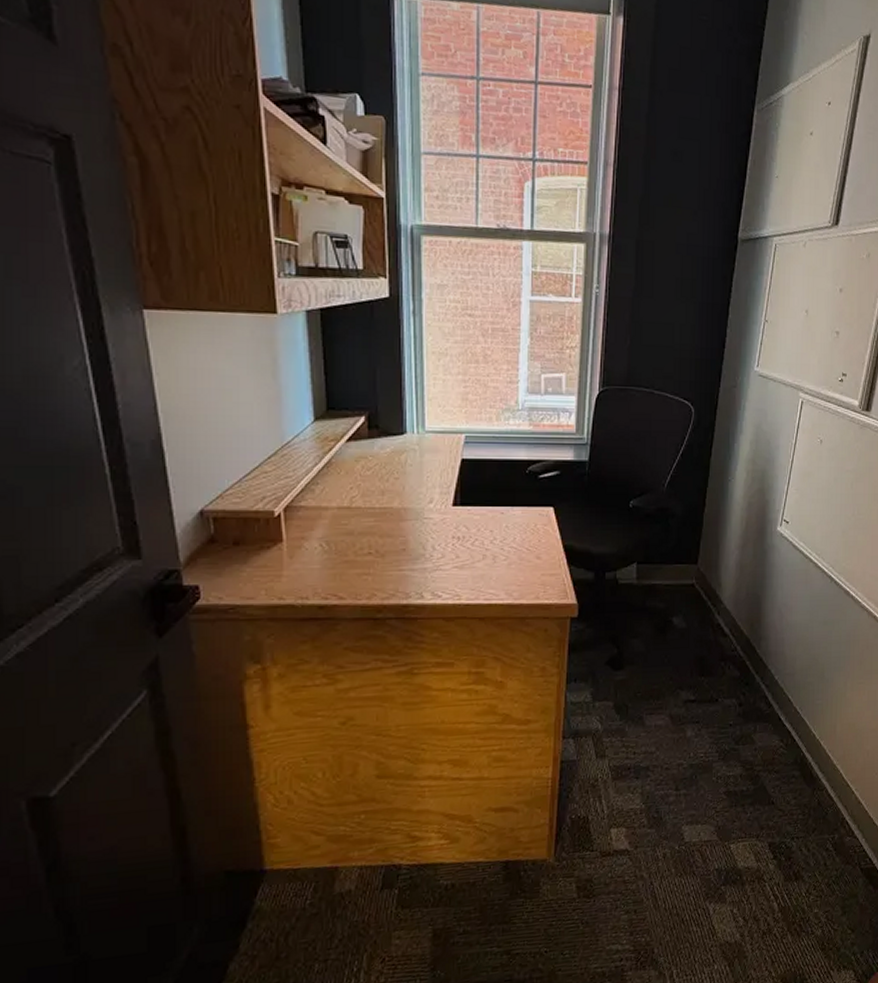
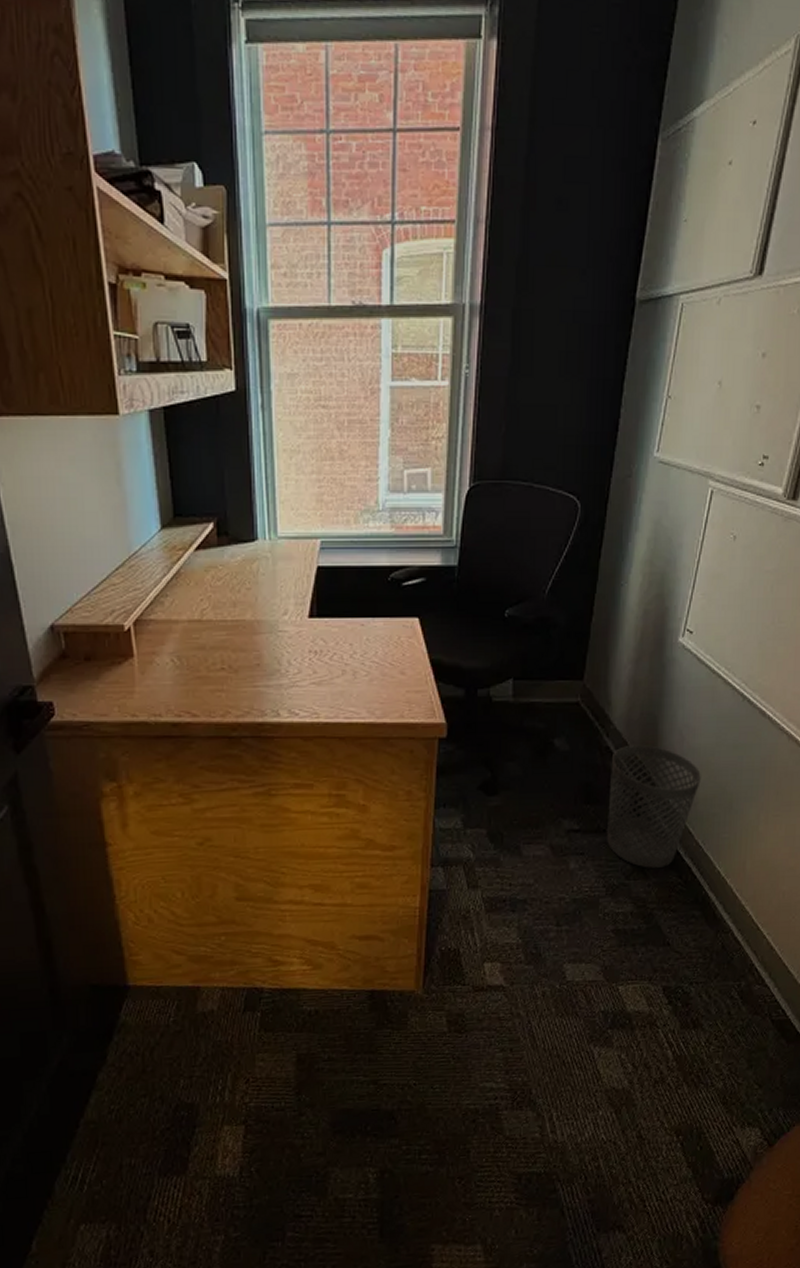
wastebasket: none [719,622,798,734] -> present [607,745,701,868]

